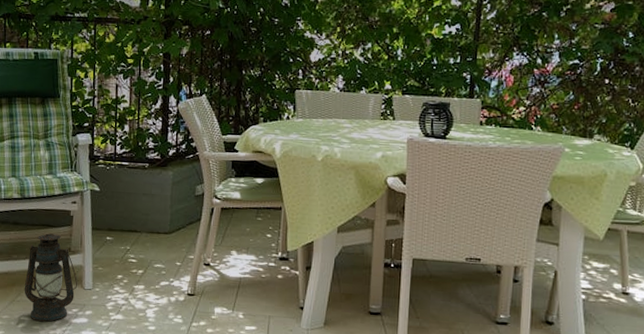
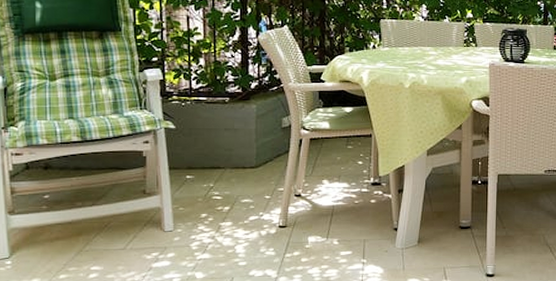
lantern: present [24,233,77,322] -> none [93,177,156,269]

